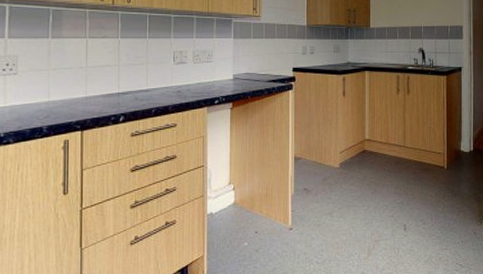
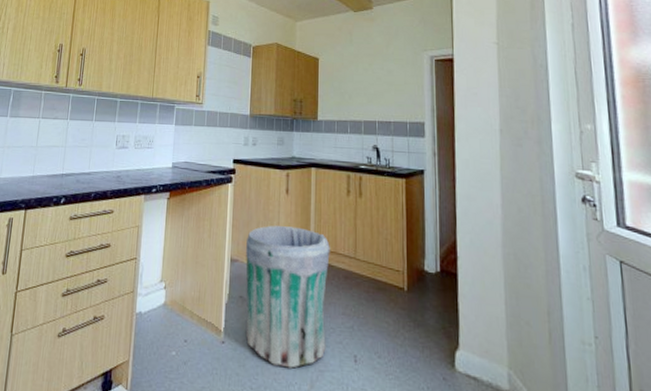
trash can: none [308,124,383,242] -> present [246,225,330,368]

